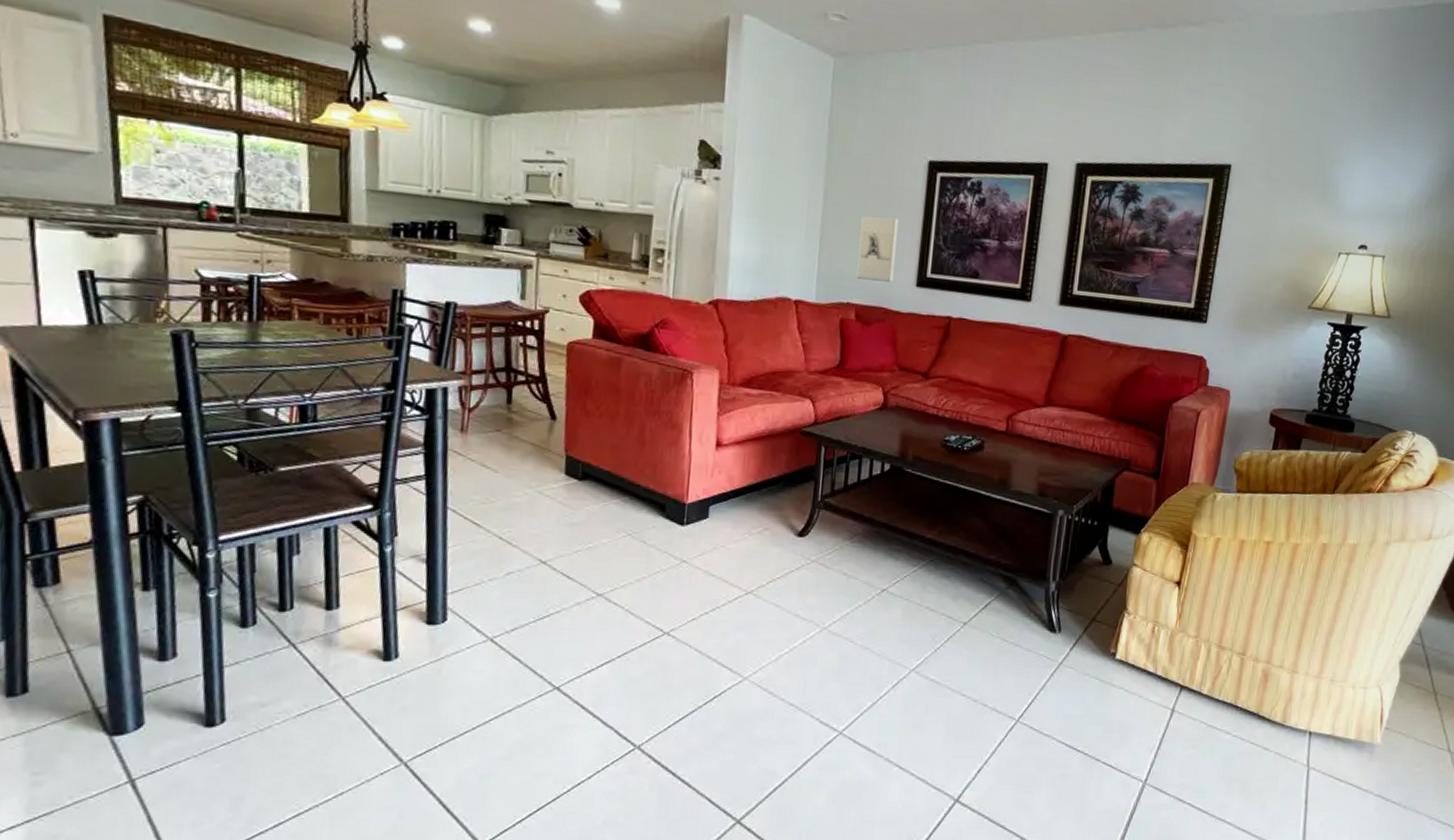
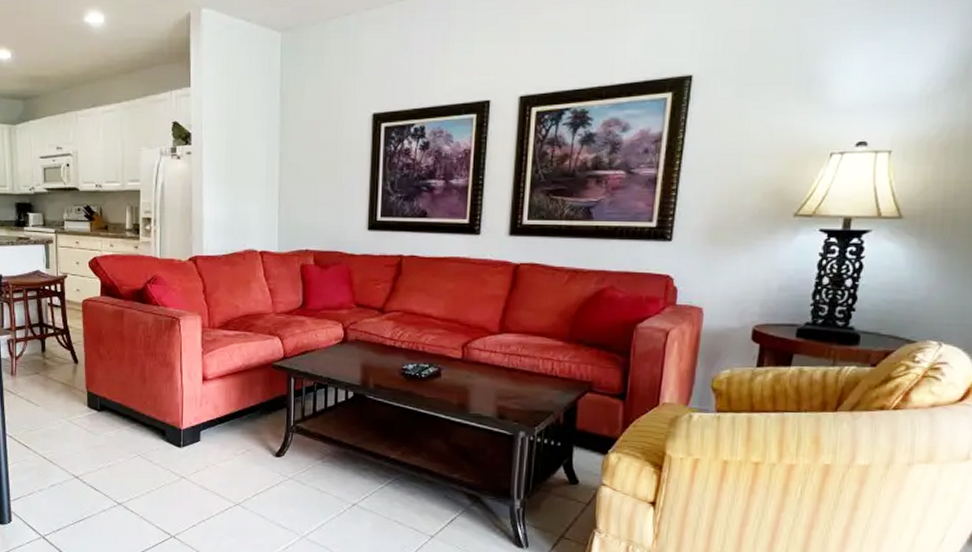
wall sculpture: present [856,216,899,282] -> none [313,170,349,228]

